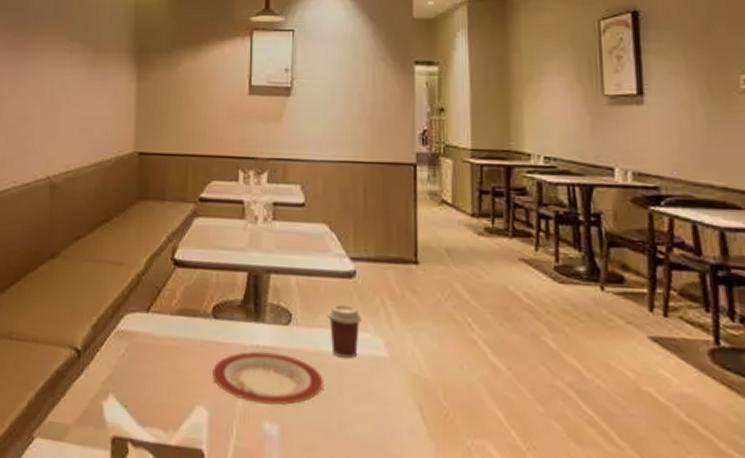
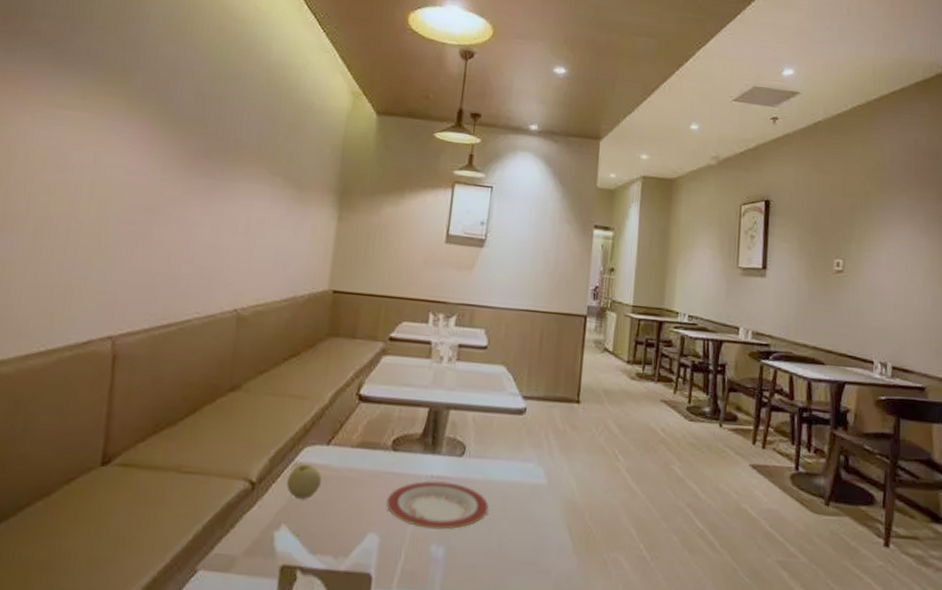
apple: none [111,332,145,369] -> present [286,464,322,499]
coffee cup: present [327,304,363,358] -> none [497,438,528,486]

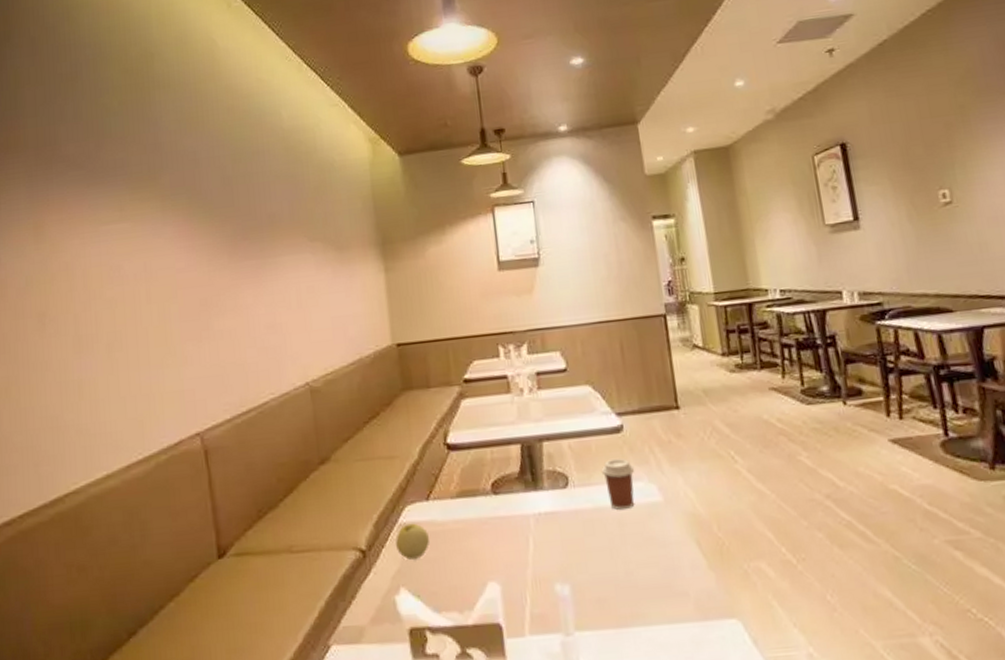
plate: present [386,480,490,530] -> none [499,516,608,569]
coffee cup: none [497,438,528,486] -> present [601,459,635,510]

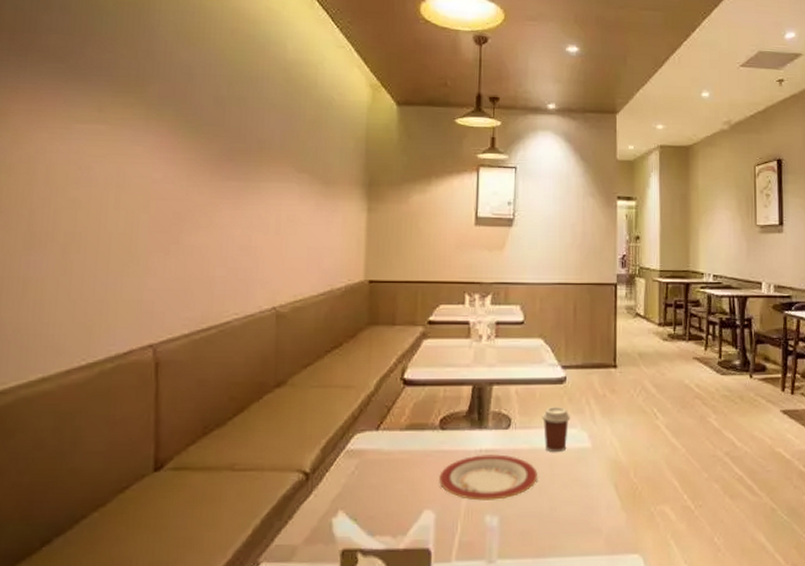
apple: present [395,523,430,560] -> none [340,450,375,485]
plate: none [499,516,608,569] -> present [439,454,539,501]

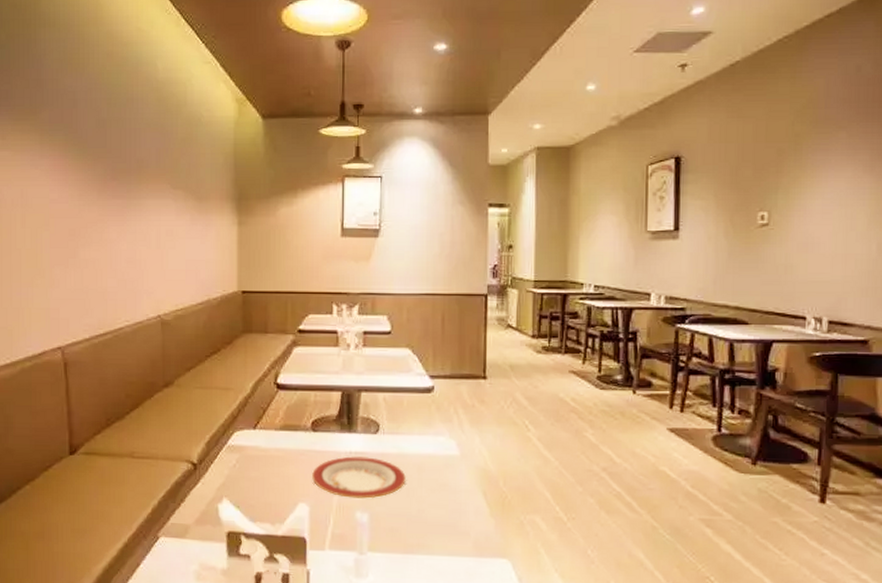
coffee cup: present [541,407,571,452] -> none [409,415,439,458]

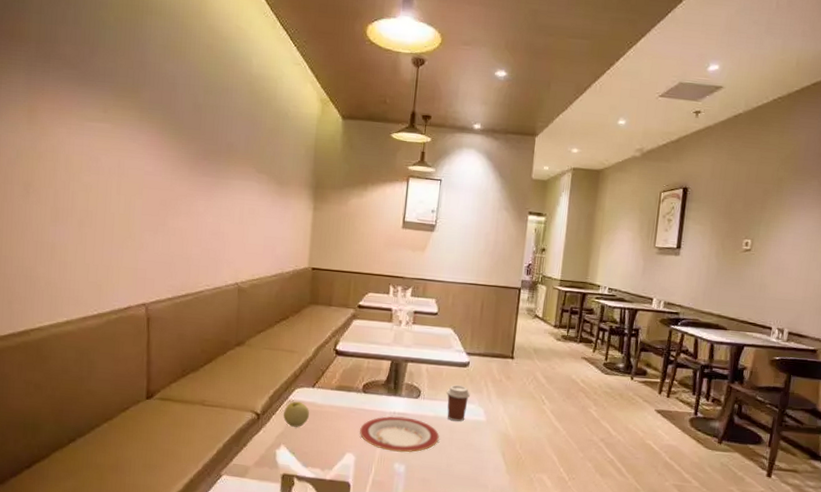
apple: none [223,446,253,476] -> present [283,401,310,427]
coffee cup: none [409,415,439,458] -> present [446,385,471,422]

